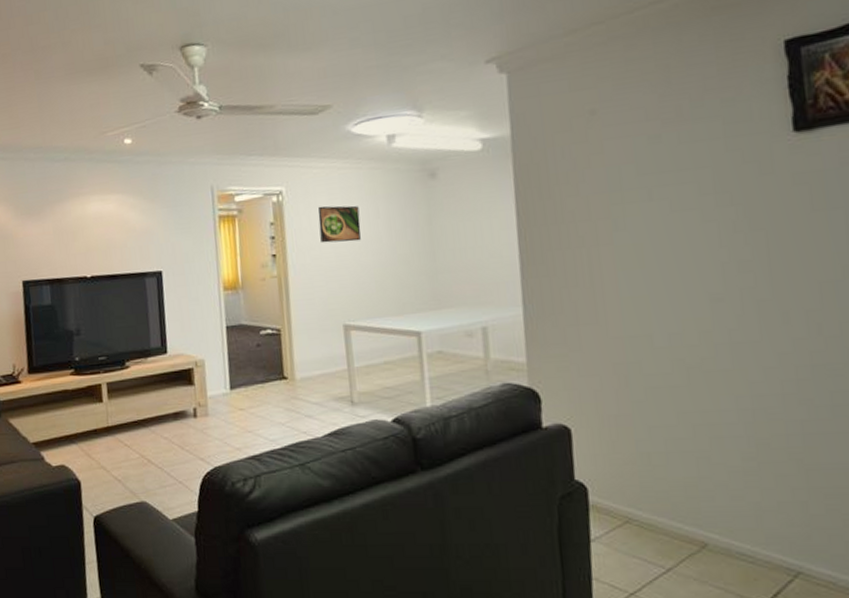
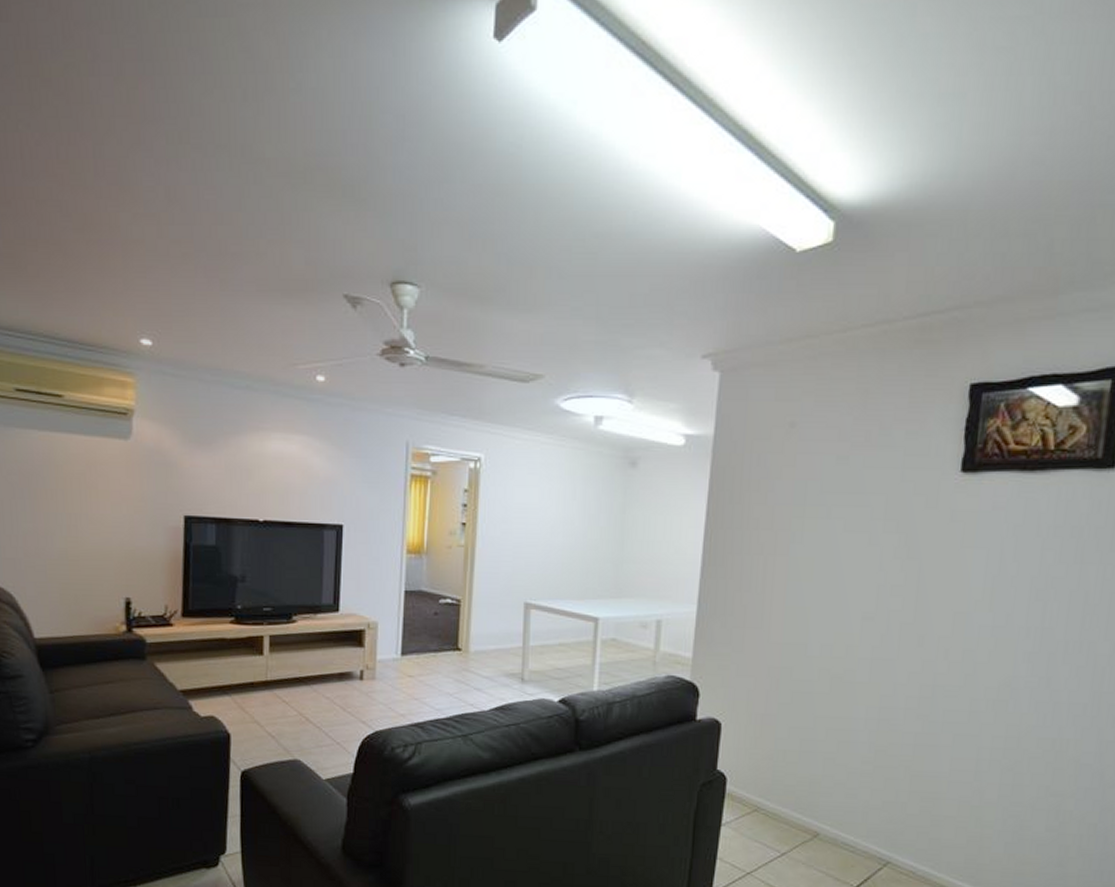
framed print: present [318,205,362,244] -> none [513,479,556,520]

